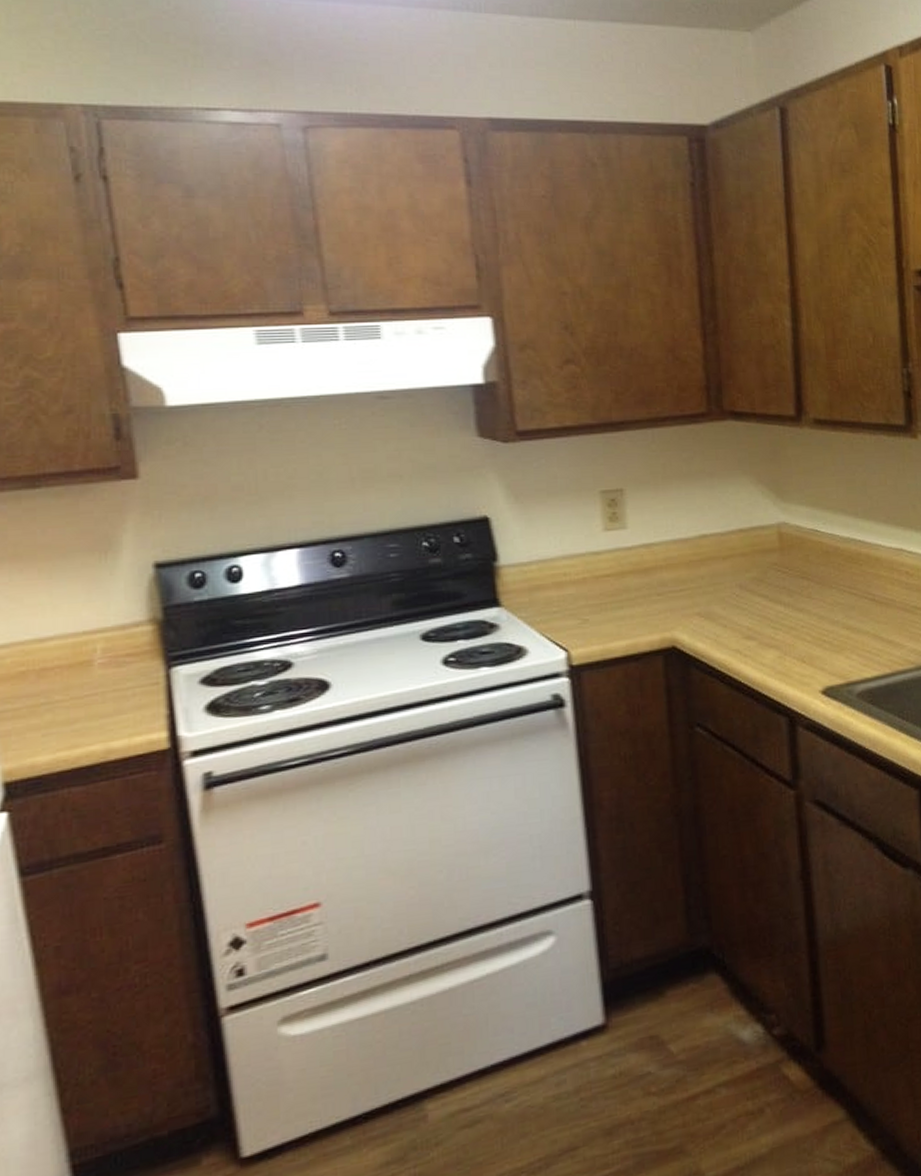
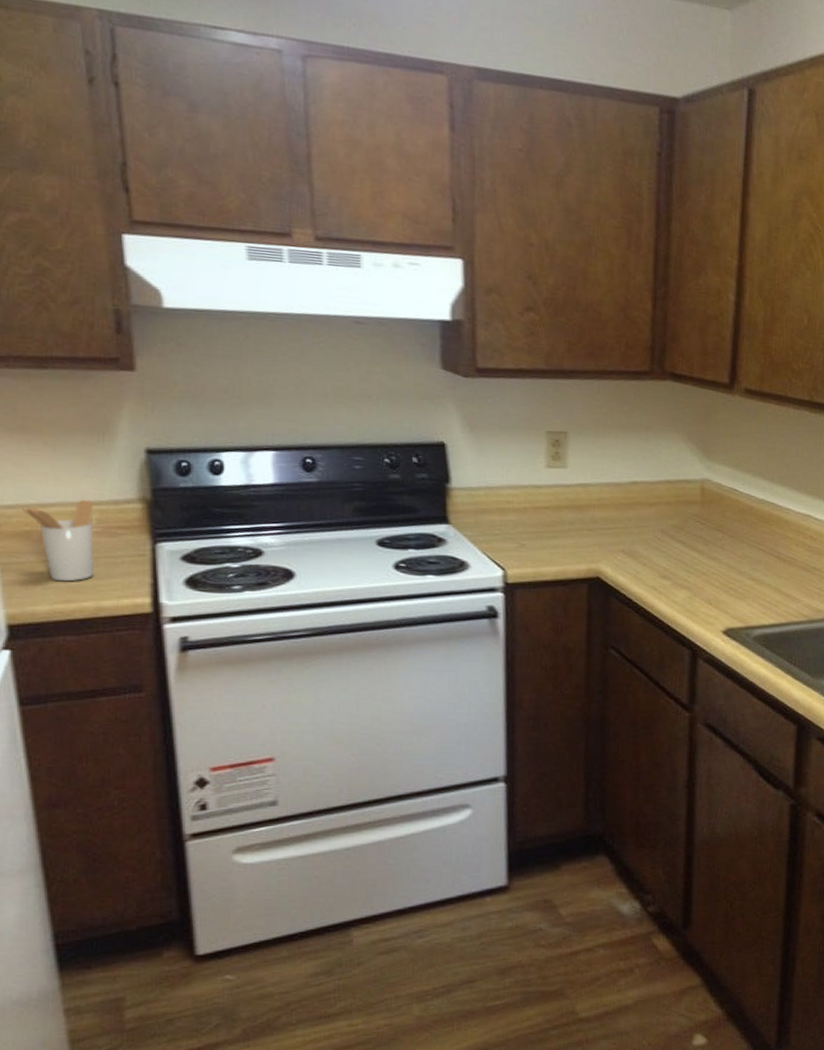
utensil holder: none [15,628,102,725] -> present [21,499,95,582]

